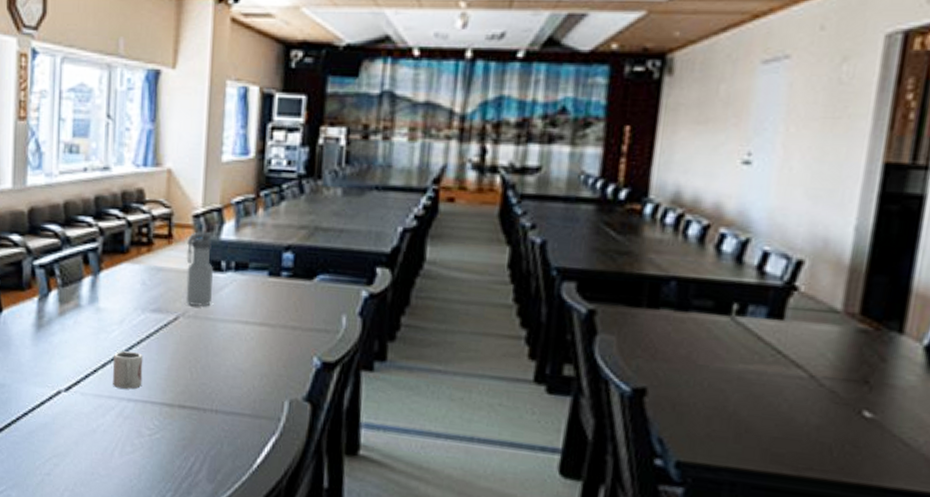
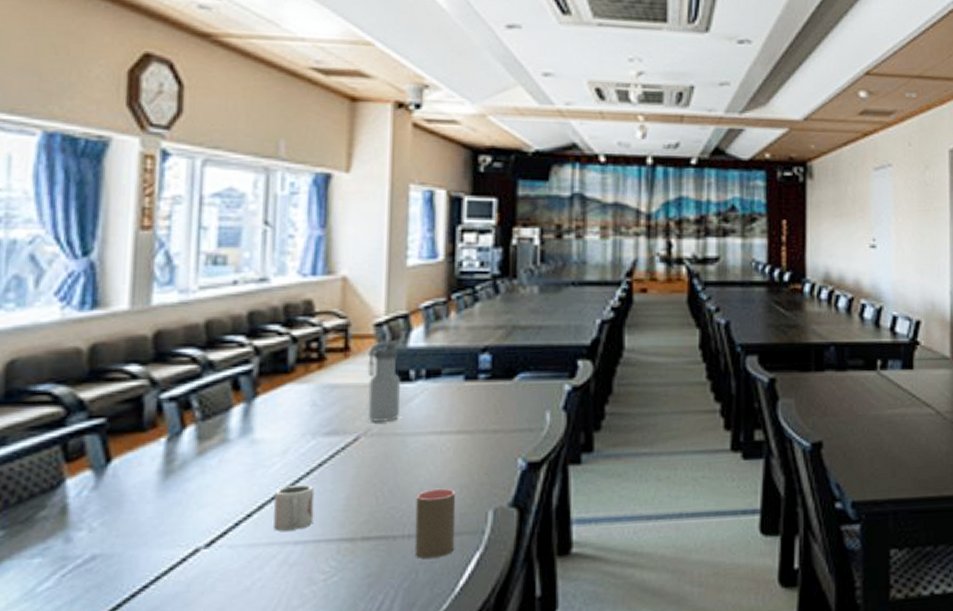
cup: none [220,373,257,435] -> present [414,488,456,558]

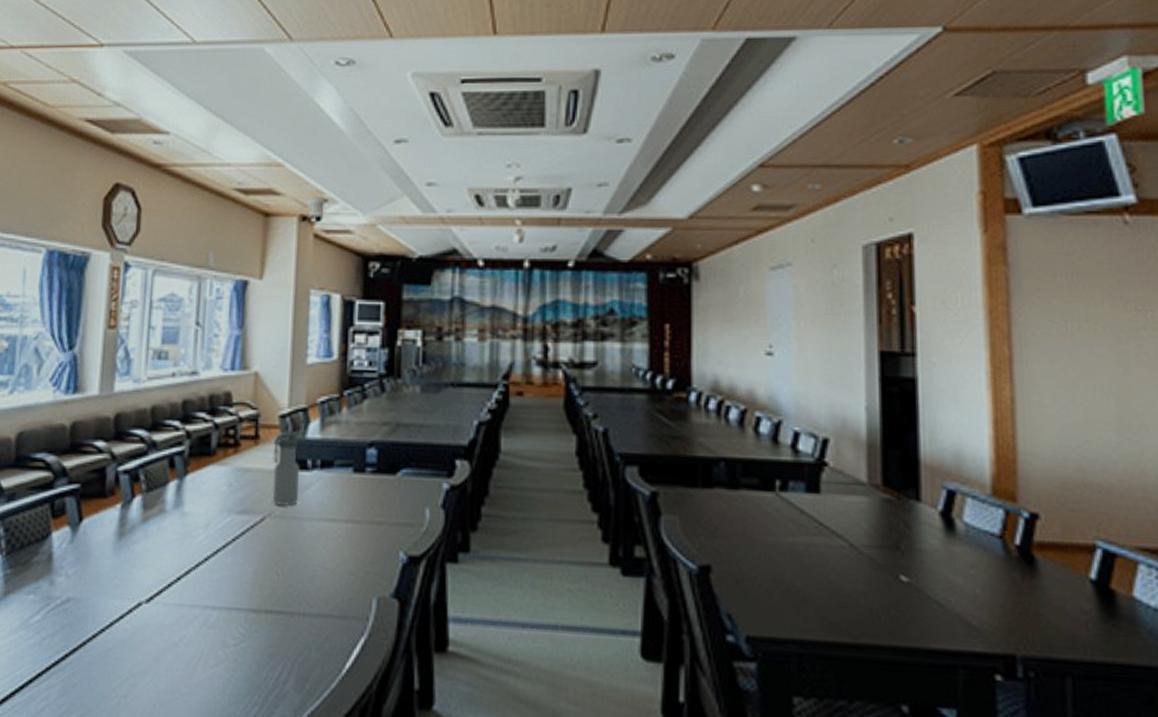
cup: present [274,485,315,531] -> none [197,556,229,596]
cup: present [414,488,456,558] -> none [308,572,345,638]

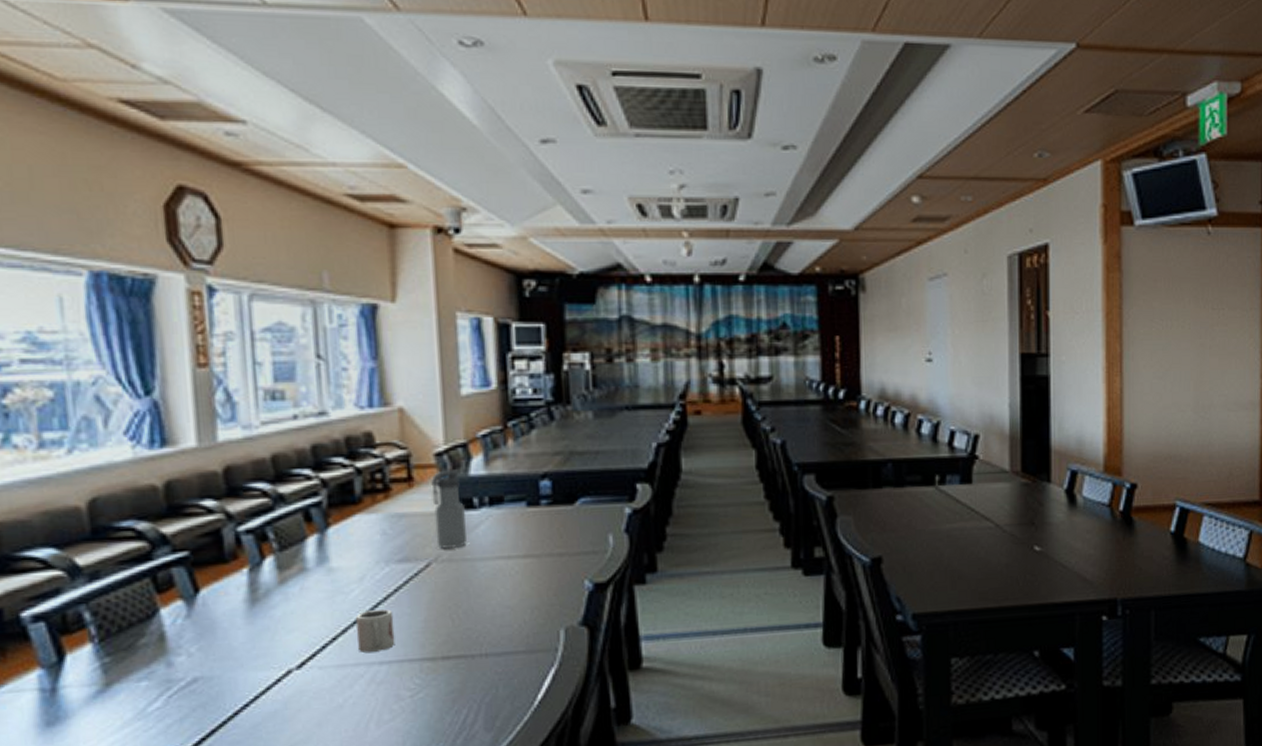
cup: none [197,556,229,596] -> present [356,609,395,653]

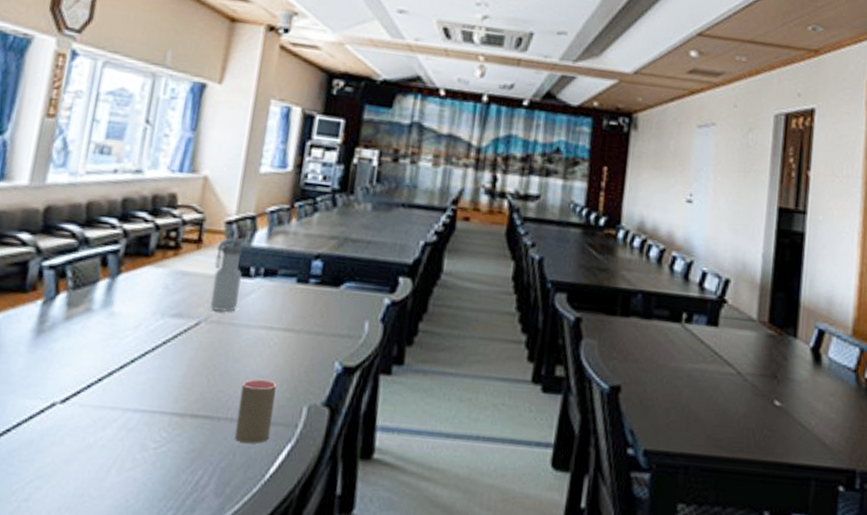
cup: present [356,609,395,653] -> none [119,358,157,399]
cup: none [490,609,531,675] -> present [234,379,277,444]

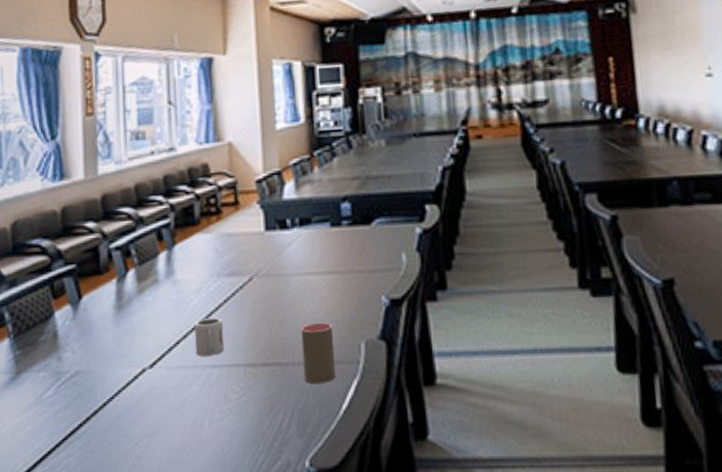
cup: none [119,358,157,399] -> present [195,318,225,356]
water bottle: present [209,238,242,312] -> none [253,194,281,265]

